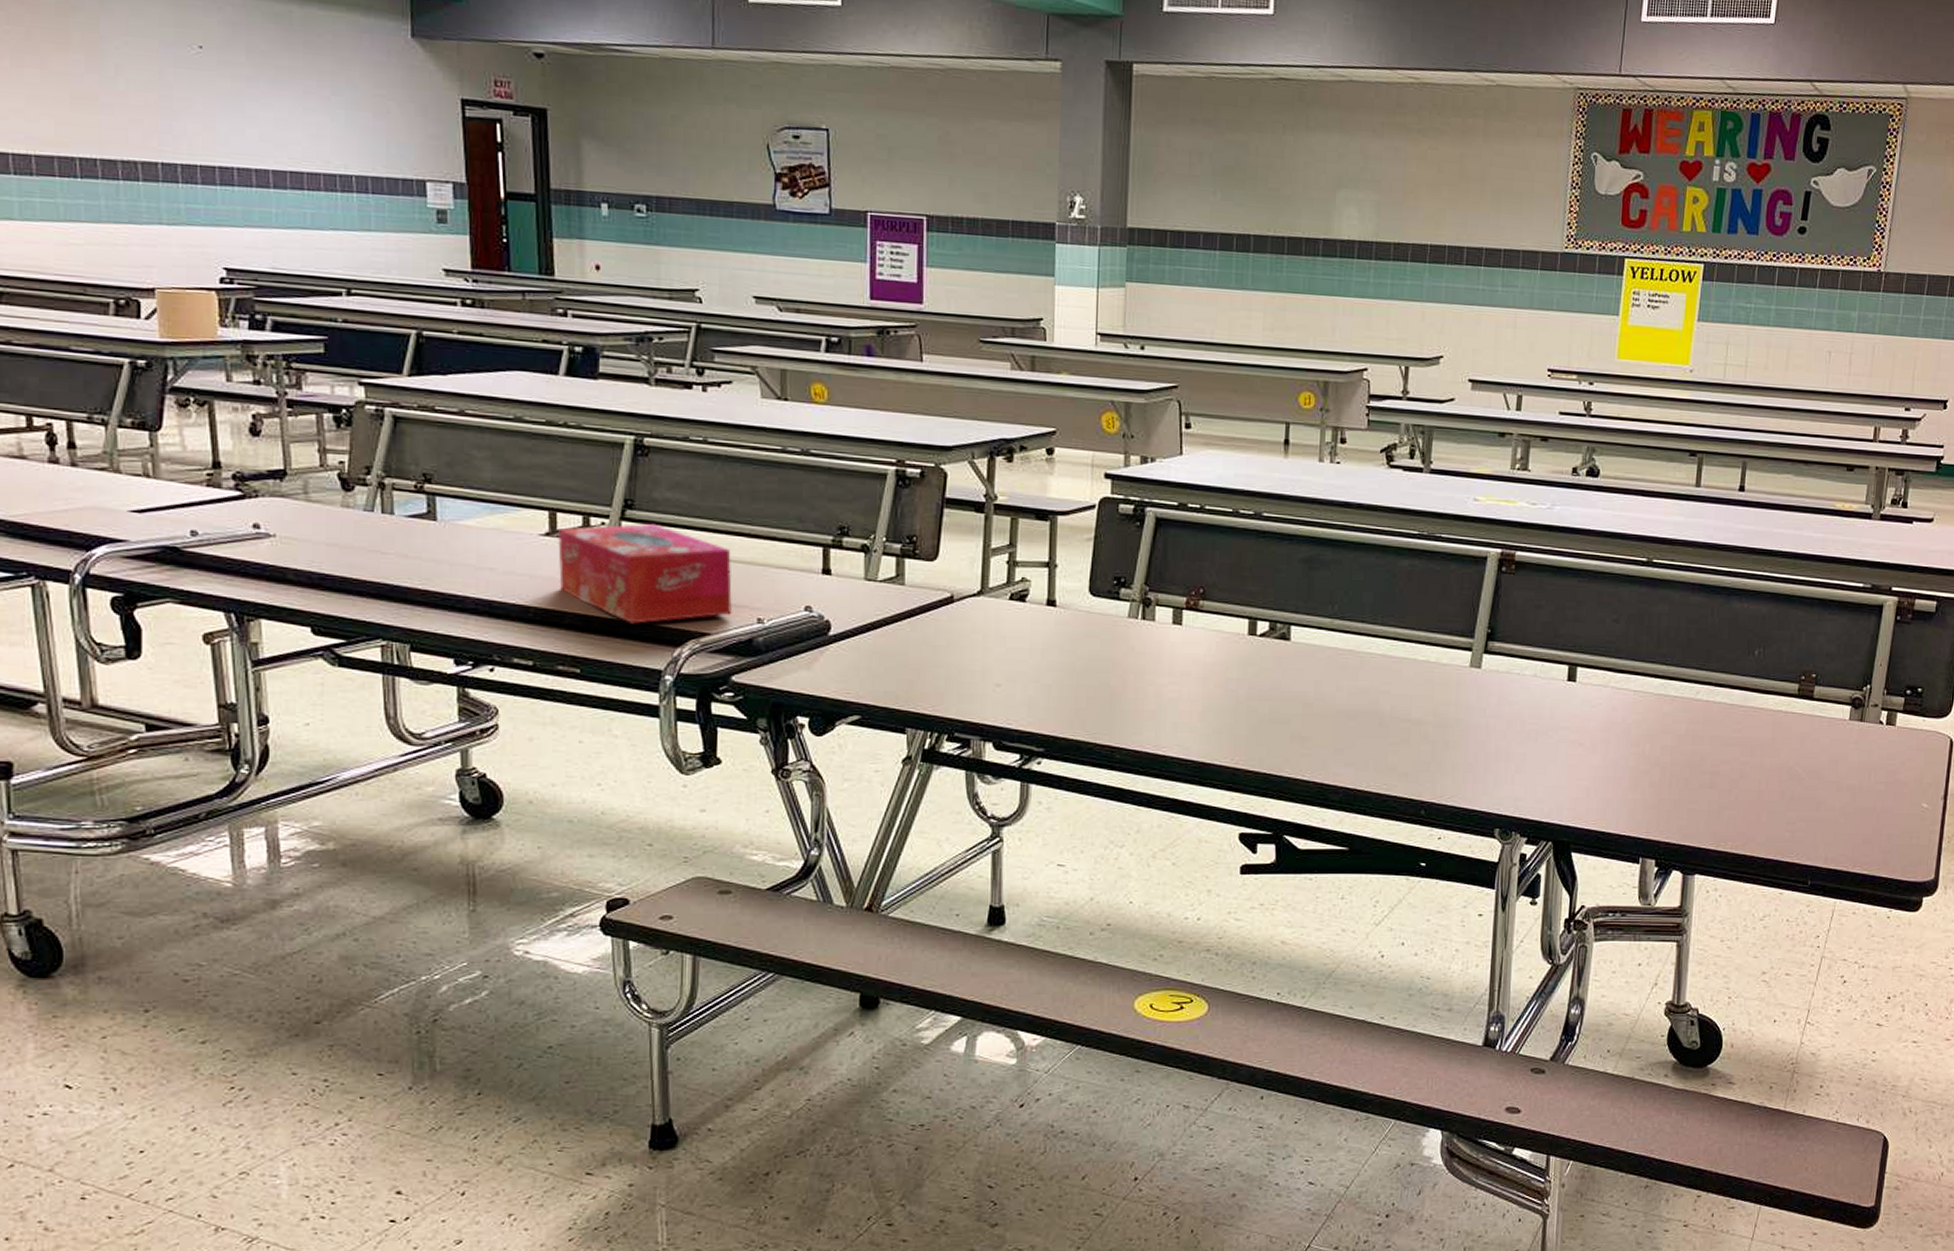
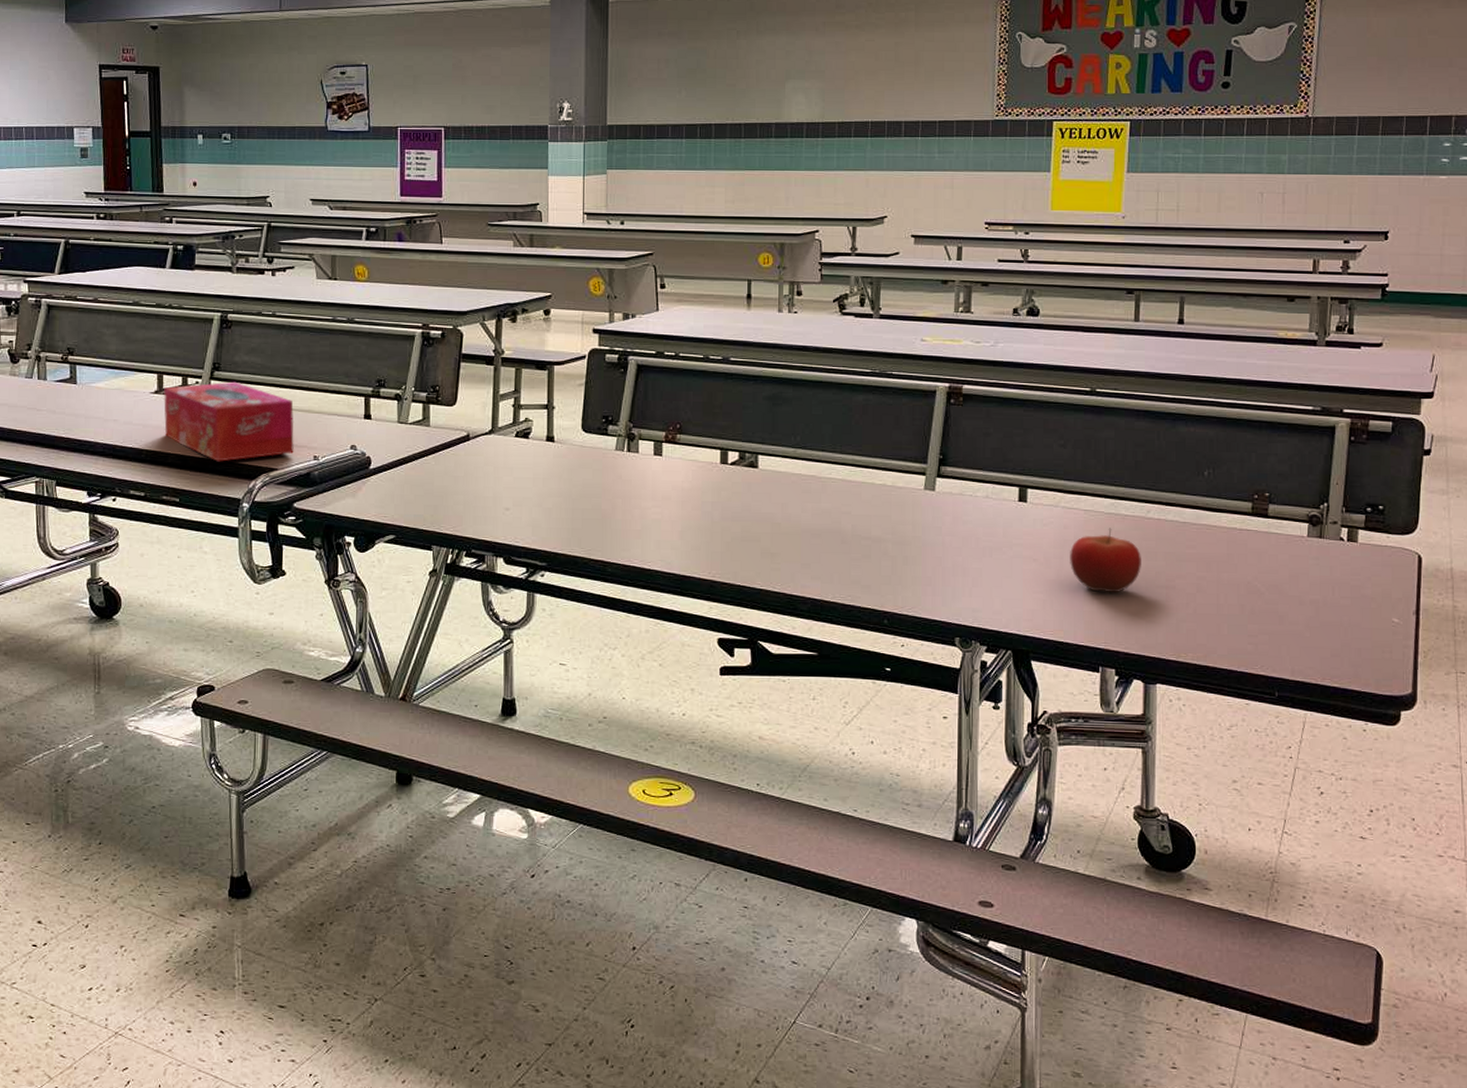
fruit: none [1616,710,1688,780] -> present [1070,528,1141,593]

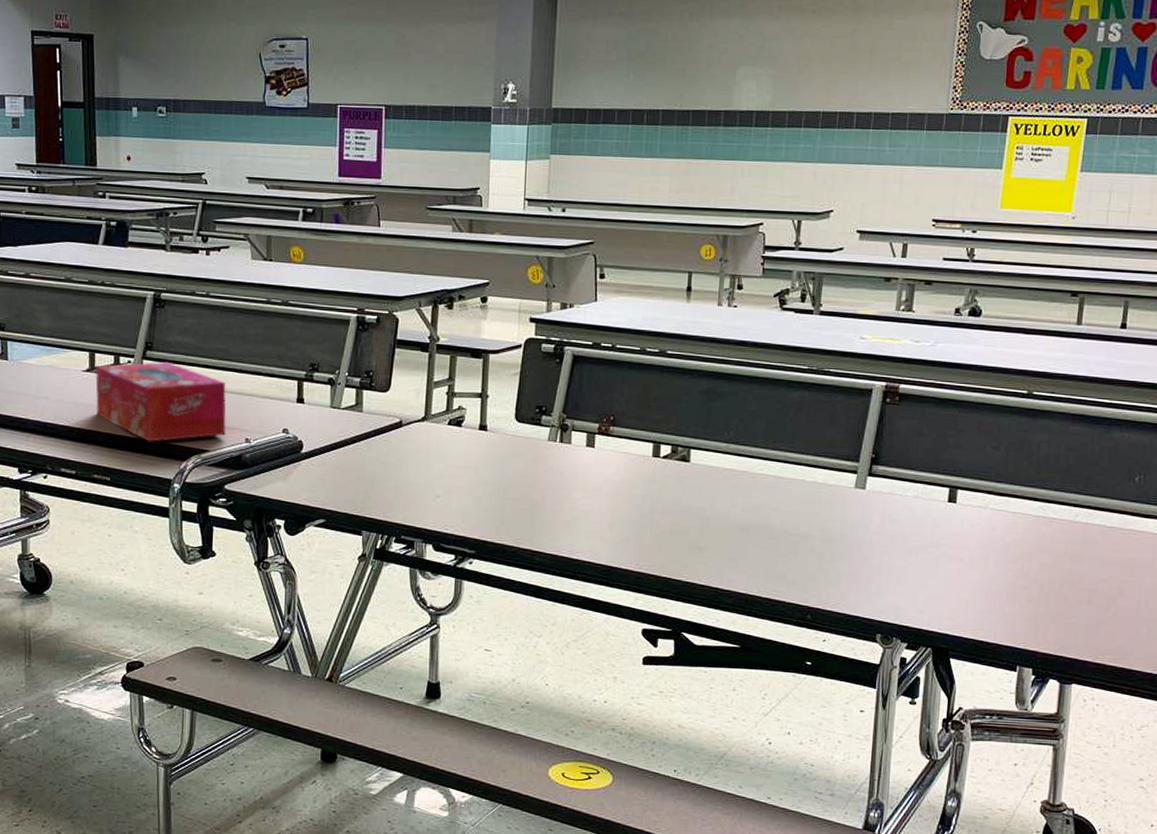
fruit: present [1070,528,1141,593] -> none [995,530,1066,595]

